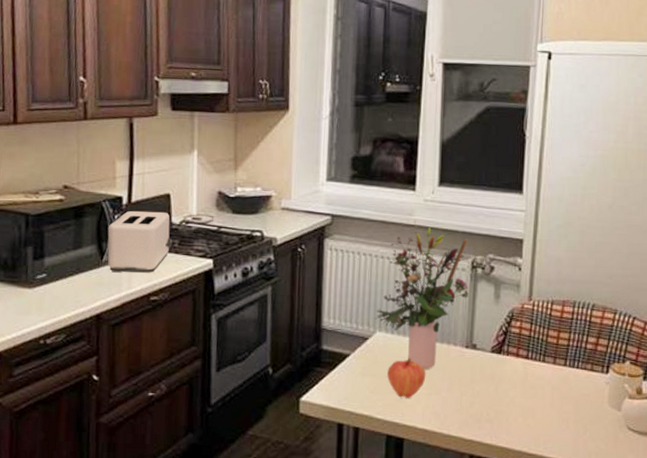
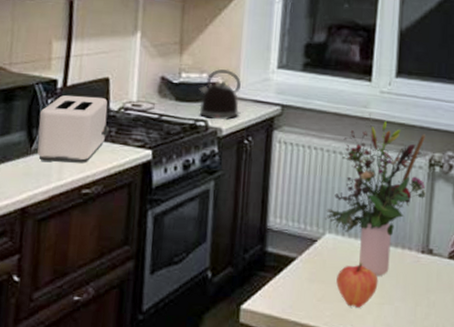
kettle: none [253,182,294,231] -> present [198,69,241,121]

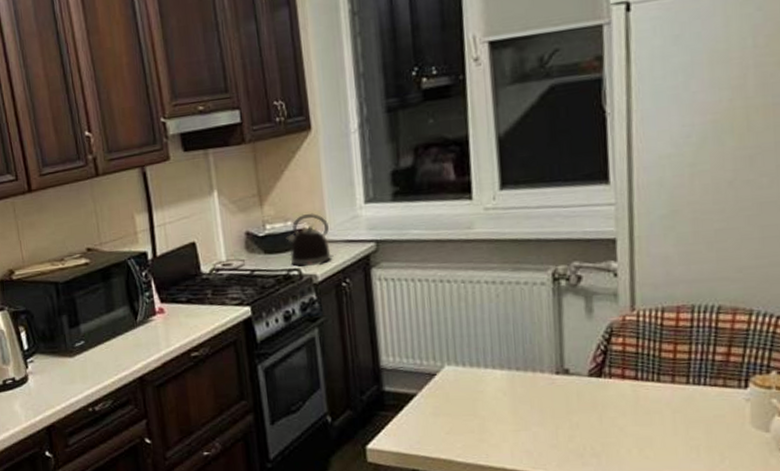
toaster: present [37,95,110,163] -> none [137,262,206,331]
bouquet: present [324,113,426,277] -> none [440,233,553,404]
fruit: present [336,263,378,308] -> none [463,391,511,437]

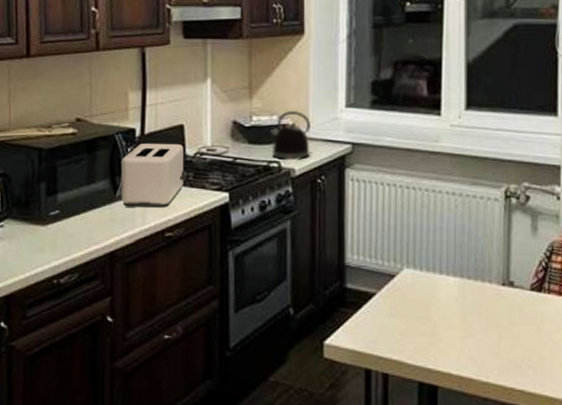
toaster: none [137,262,206,331] -> present [120,143,187,208]

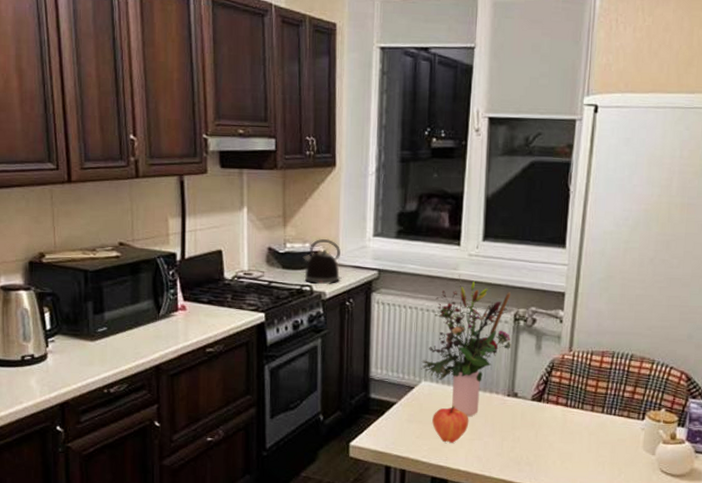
toaster: present [120,143,187,208] -> none [163,266,226,326]
bouquet: none [401,147,503,310] -> present [420,274,511,417]
fruit: none [417,297,460,341] -> present [432,405,469,443]

